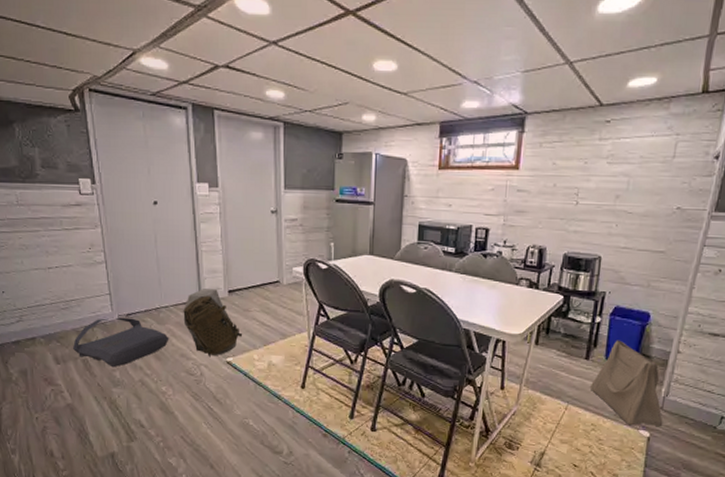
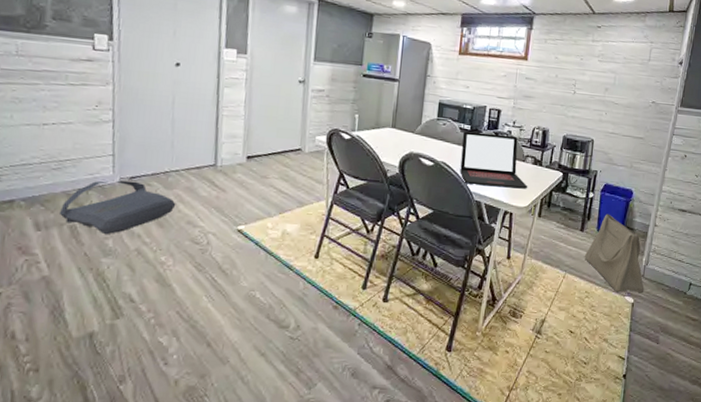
backpack: present [183,289,243,358] -> none [194,153,258,225]
laptop: none [445,255,523,315] -> present [460,131,528,189]

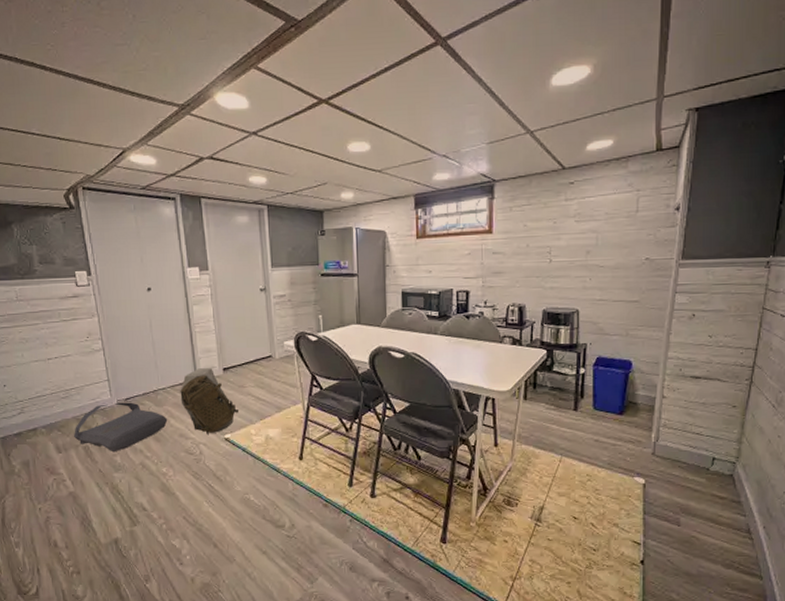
backpack: none [194,153,258,225] -> present [180,368,239,436]
laptop: present [460,131,528,189] -> none [432,317,509,373]
tote bag: present [585,213,644,294] -> none [582,389,657,473]

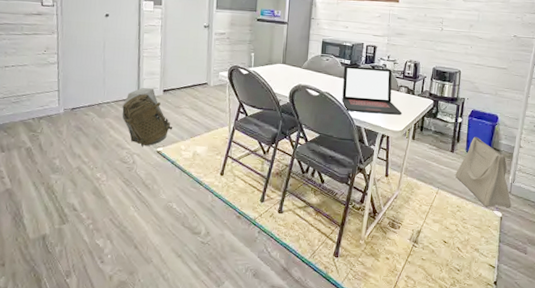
bag: present [73,402,168,453] -> none [18,111,108,156]
laptop: none [432,317,509,373] -> present [342,66,403,115]
tote bag: none [582,389,657,473] -> present [456,136,512,209]

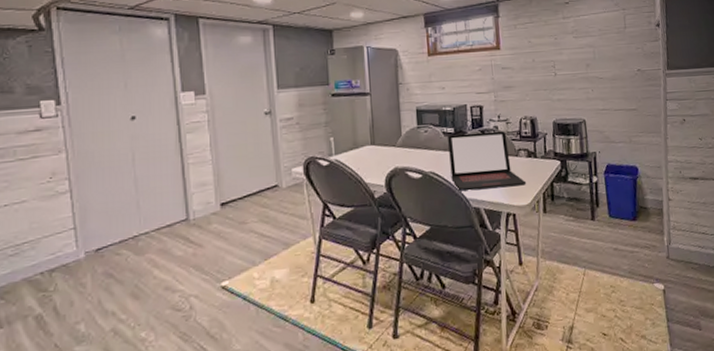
backpack: present [122,88,173,147] -> none [167,204,240,285]
tote bag: present [456,136,512,209] -> none [601,196,673,280]

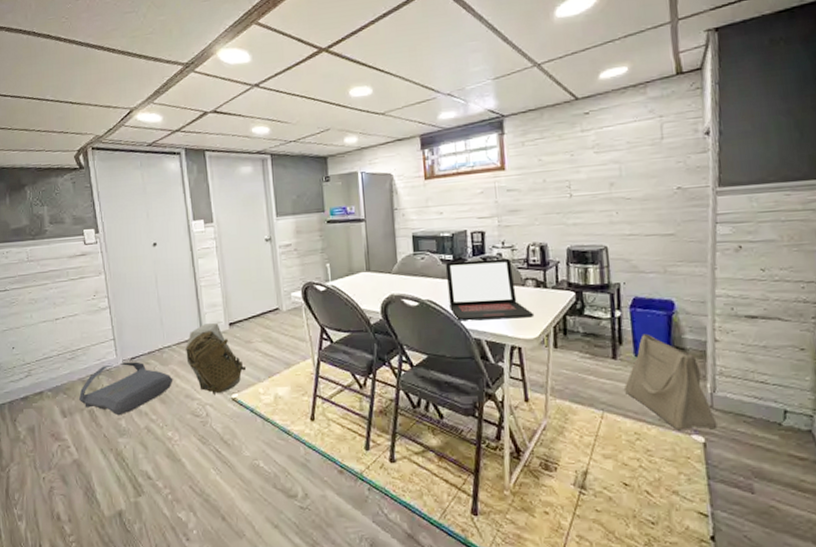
bag: none [21,253,150,320] -> present [78,361,173,416]
backpack: none [167,204,240,285] -> present [185,323,247,396]
tote bag: none [601,196,673,280] -> present [624,333,718,430]

